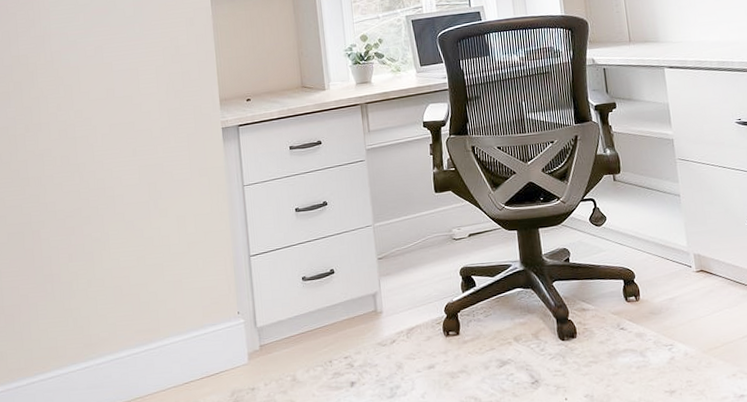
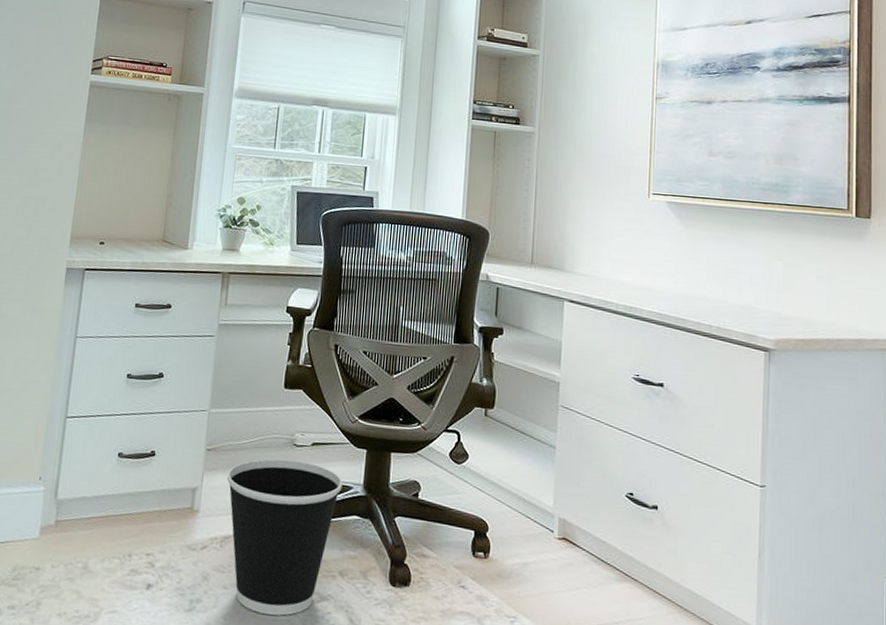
wastebasket: none [400,251,503,387] -> present [226,459,343,616]

